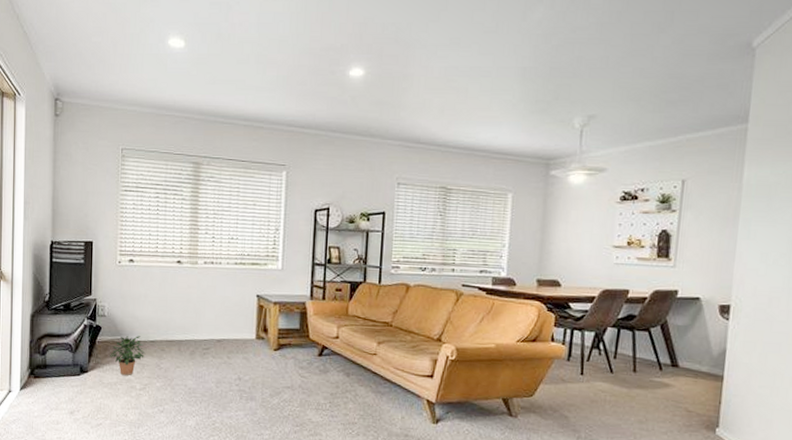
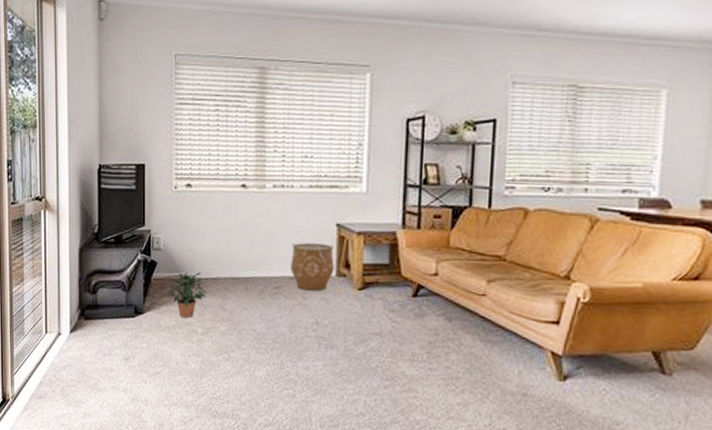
basket: none [218,311,255,352] -> present [290,243,334,291]

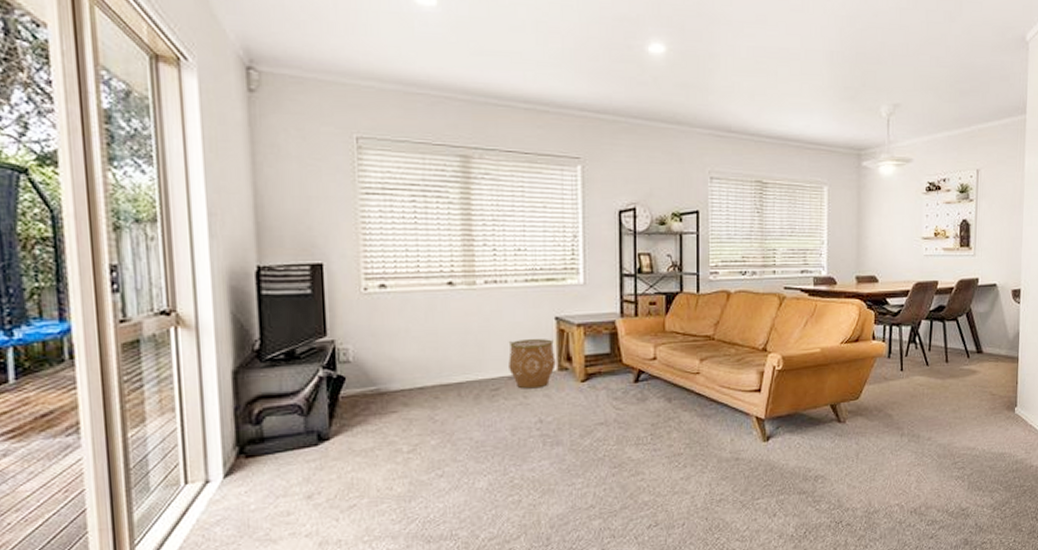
potted plant: present [167,272,207,319] -> none [361,383,413,438]

